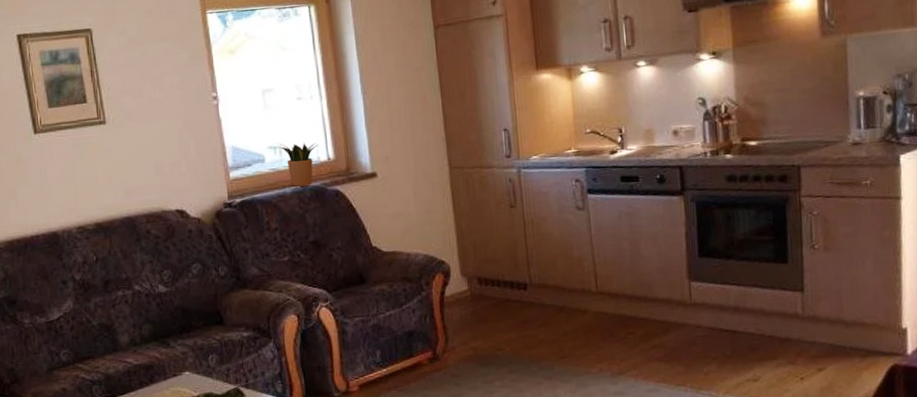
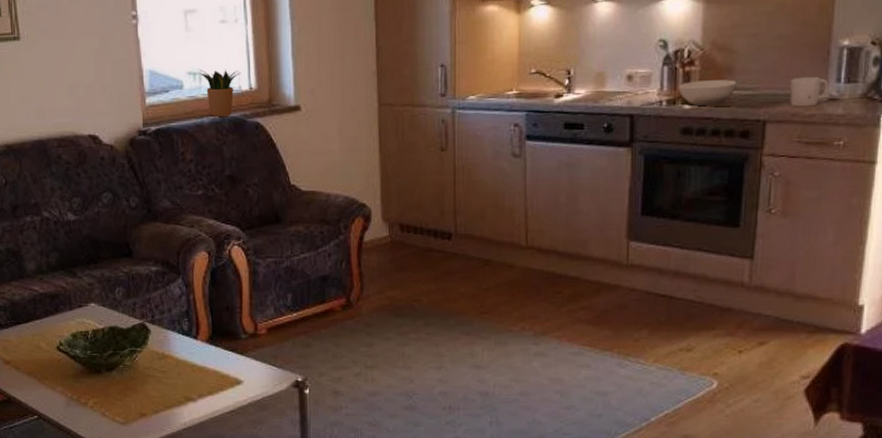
bowl: none [720,130,771,156] -> present [679,79,738,107]
mug: none [818,124,852,153] -> present [790,76,829,107]

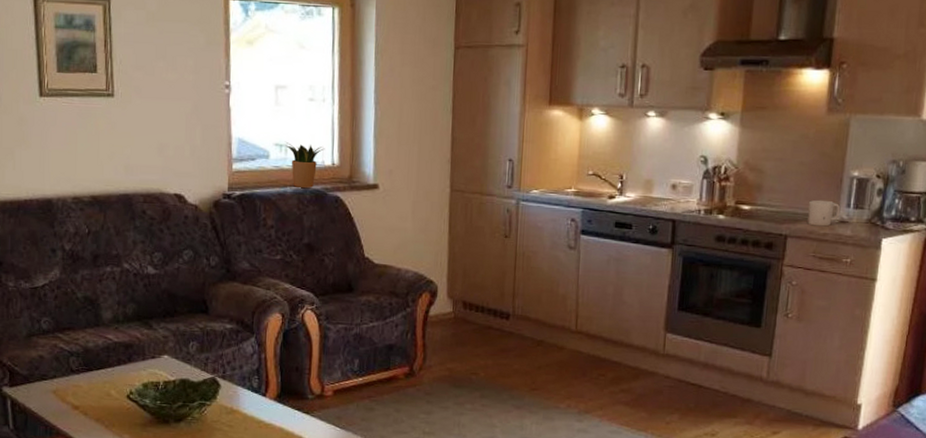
bowl: present [679,79,738,107] -> none [715,195,765,219]

